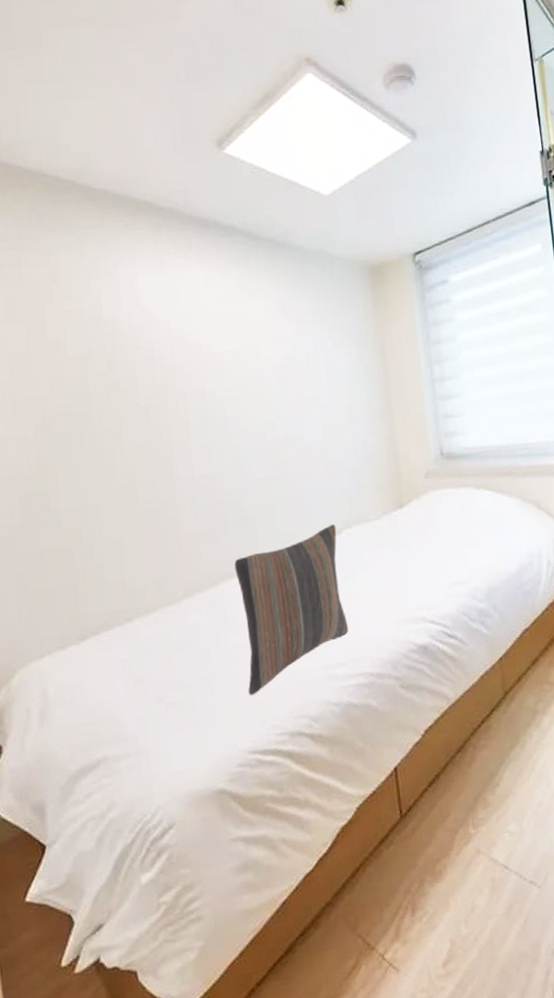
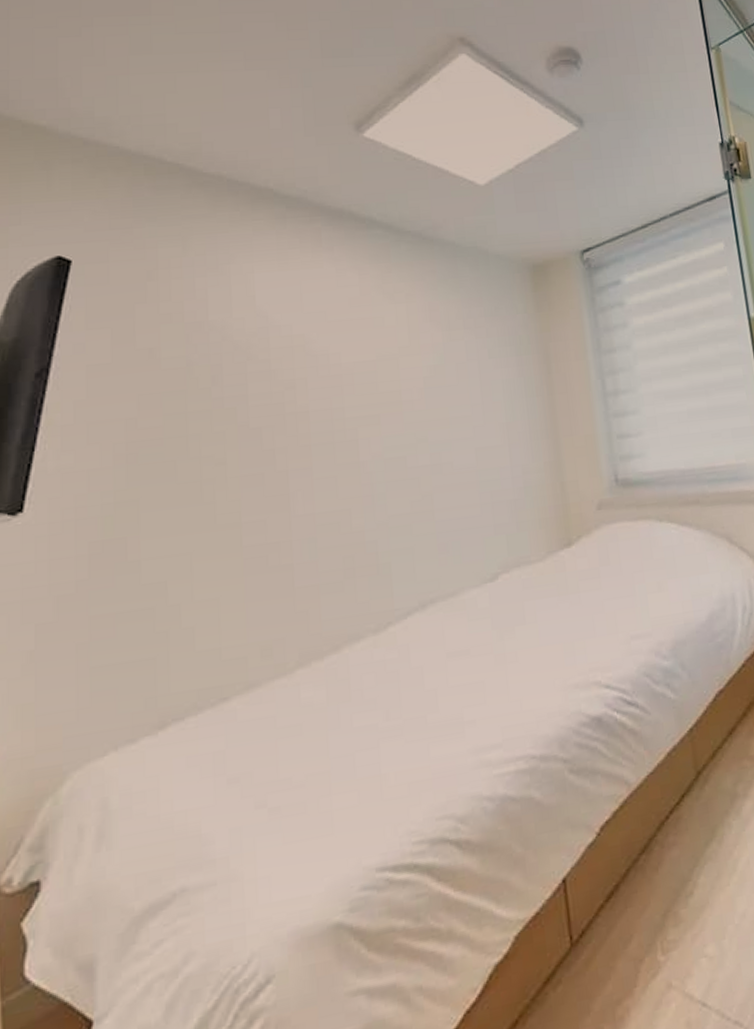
pillow: present [234,524,349,695] -> none [363,568,506,792]

